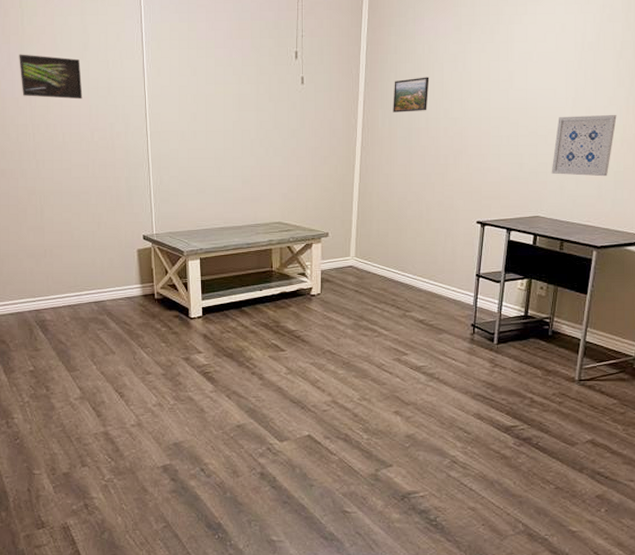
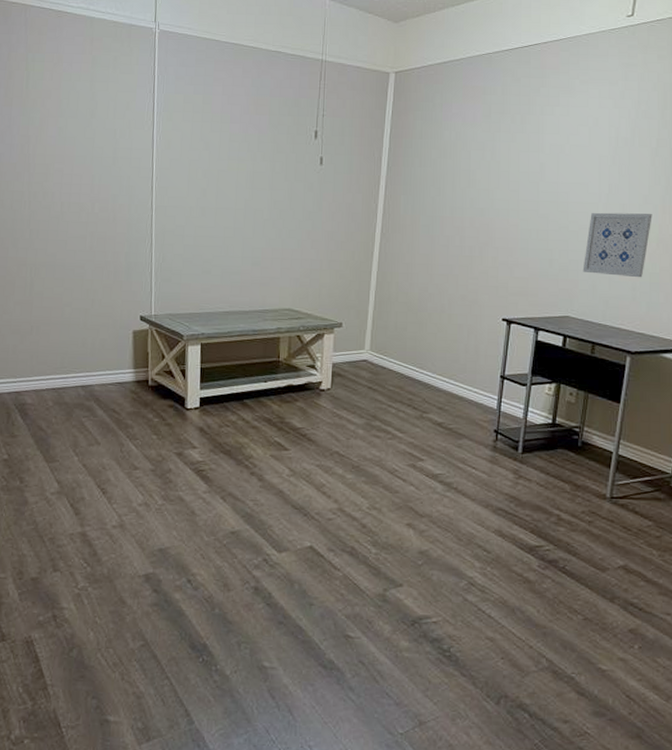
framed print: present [19,54,83,100] -> none [20,117,86,168]
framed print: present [393,77,430,113] -> none [416,164,456,200]

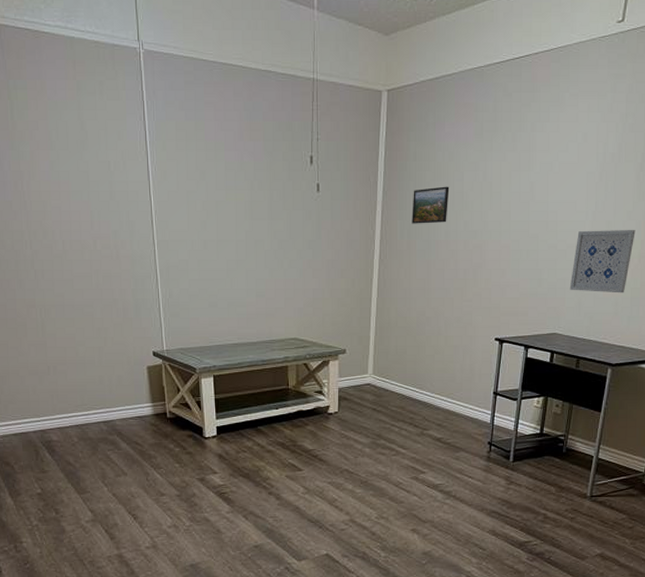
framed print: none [416,164,456,200] -> present [412,186,450,224]

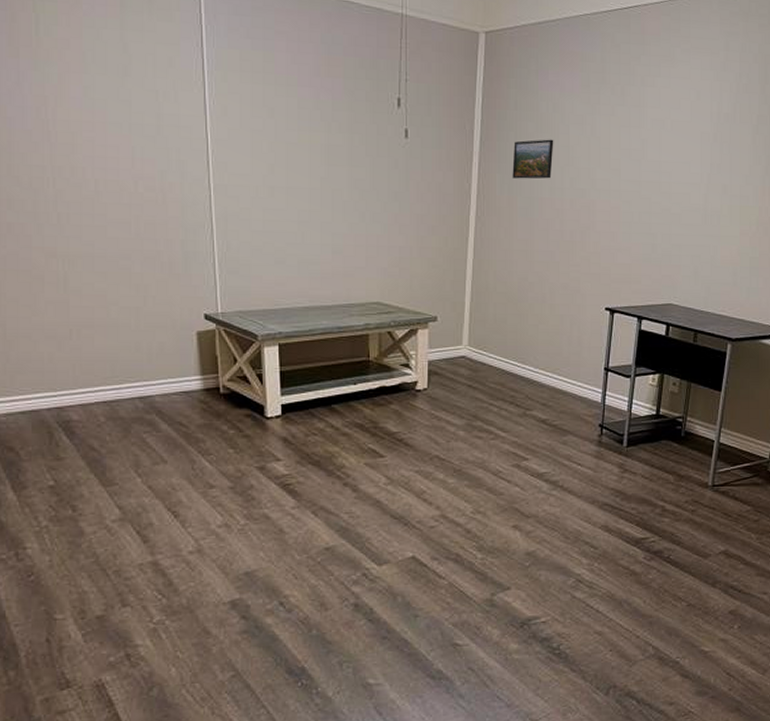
wall art: present [569,230,636,293] -> none [685,193,753,263]

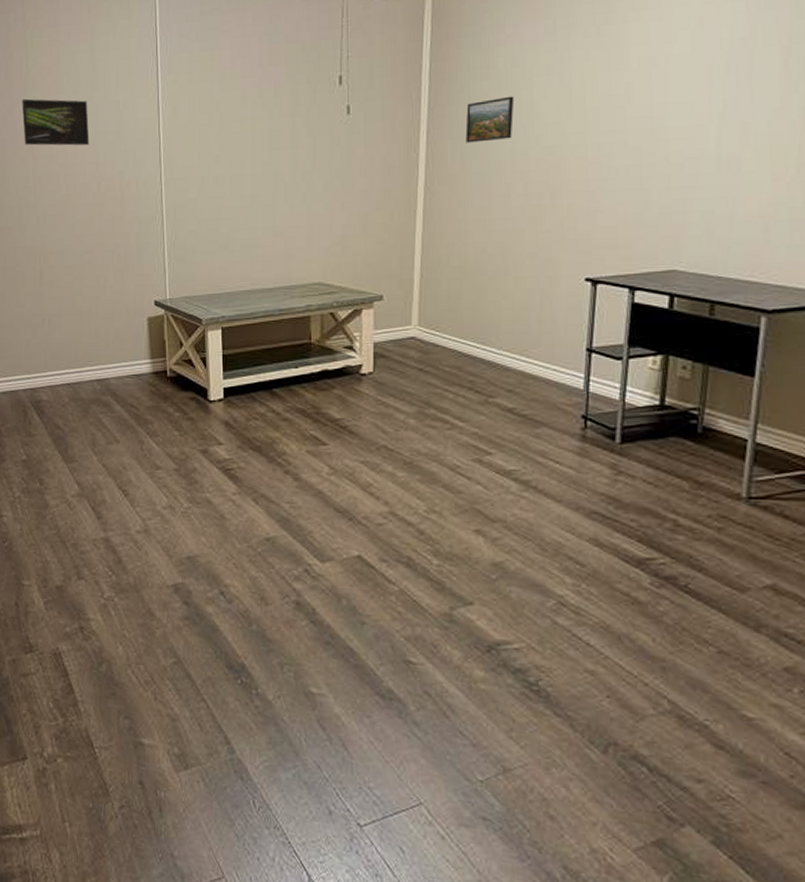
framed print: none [32,73,122,138] -> present [22,98,90,146]

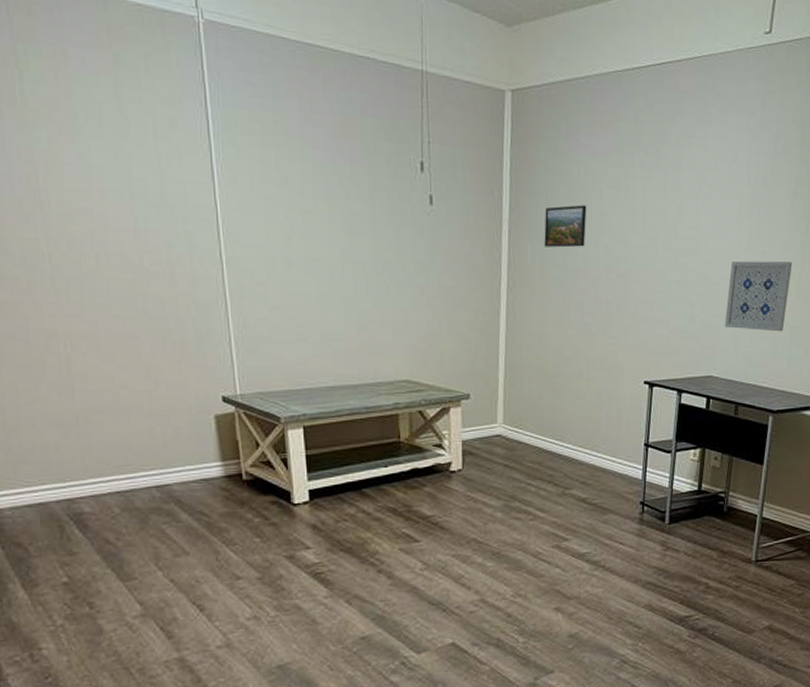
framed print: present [22,98,90,146] -> none [19,136,123,208]
wall art: none [691,131,789,215] -> present [724,261,792,332]

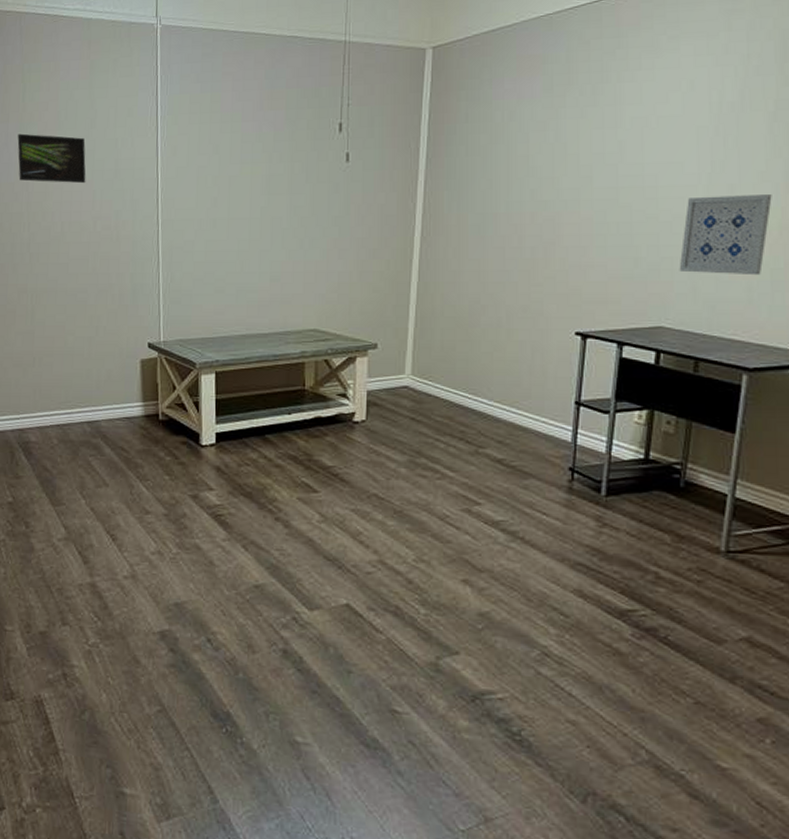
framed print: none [19,136,123,208] -> present [17,133,86,184]
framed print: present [544,205,587,248] -> none [462,150,511,195]

